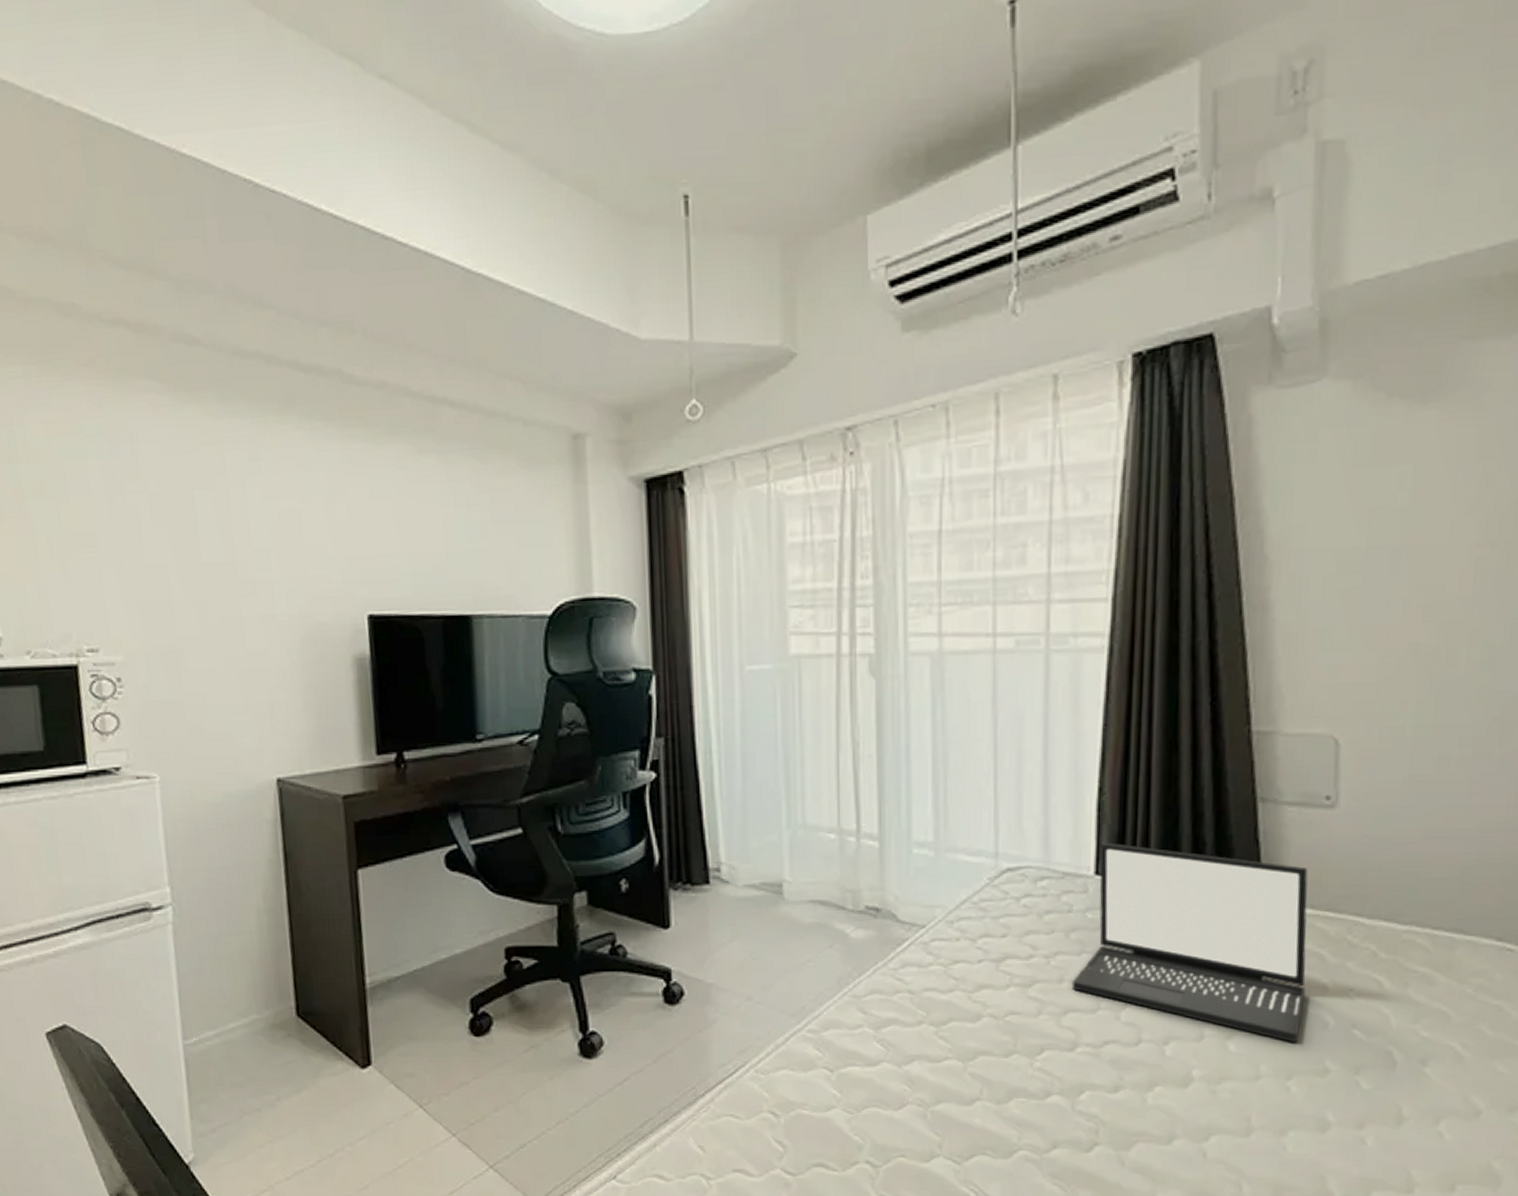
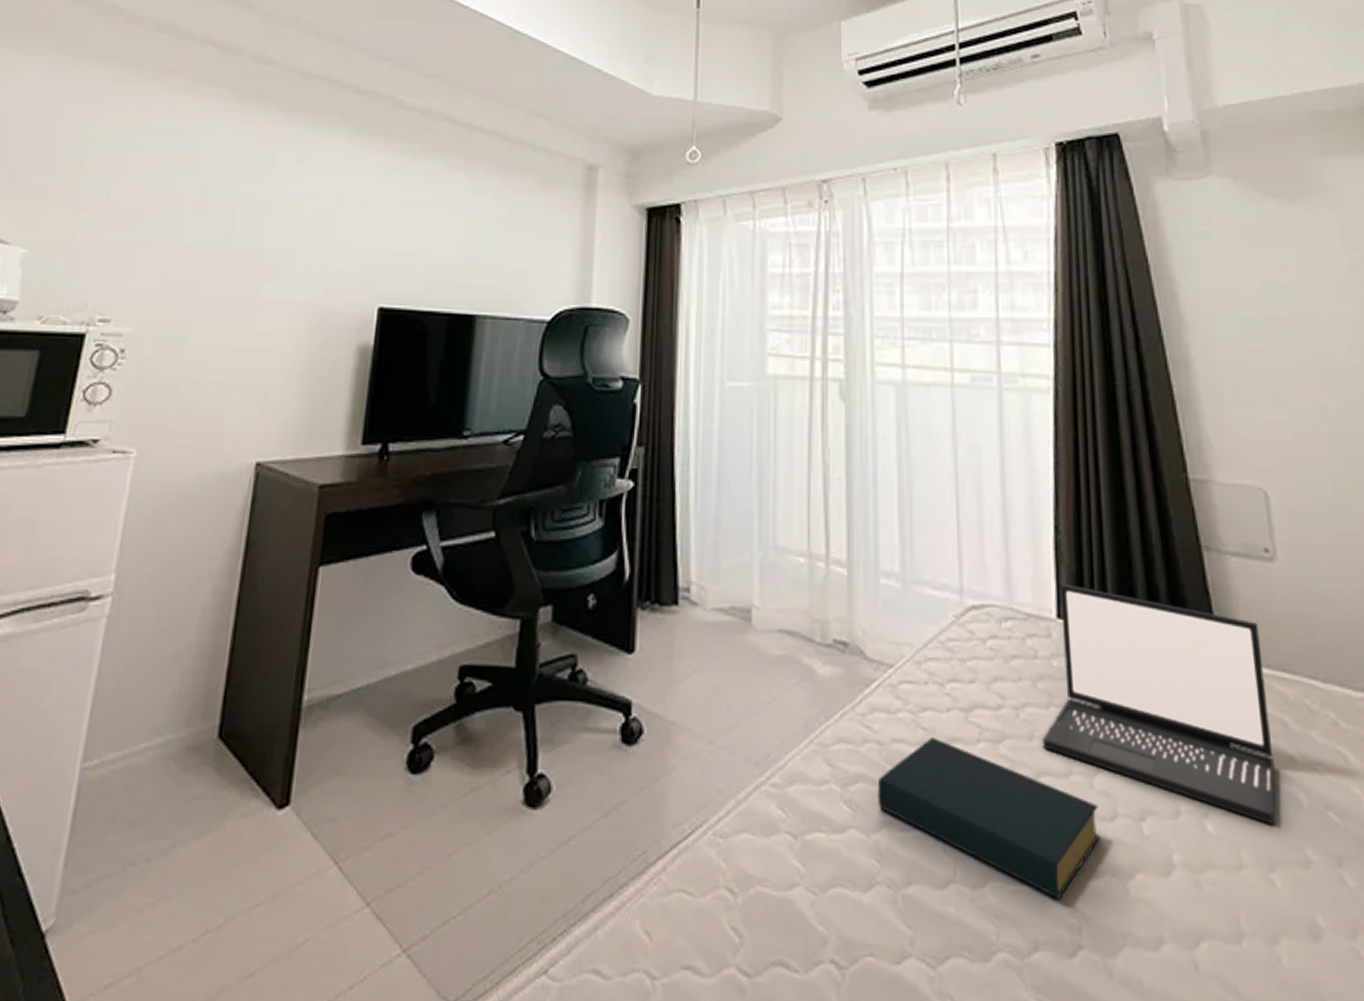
hardback book: none [909,984,1124,1109] -> present [877,736,1101,900]

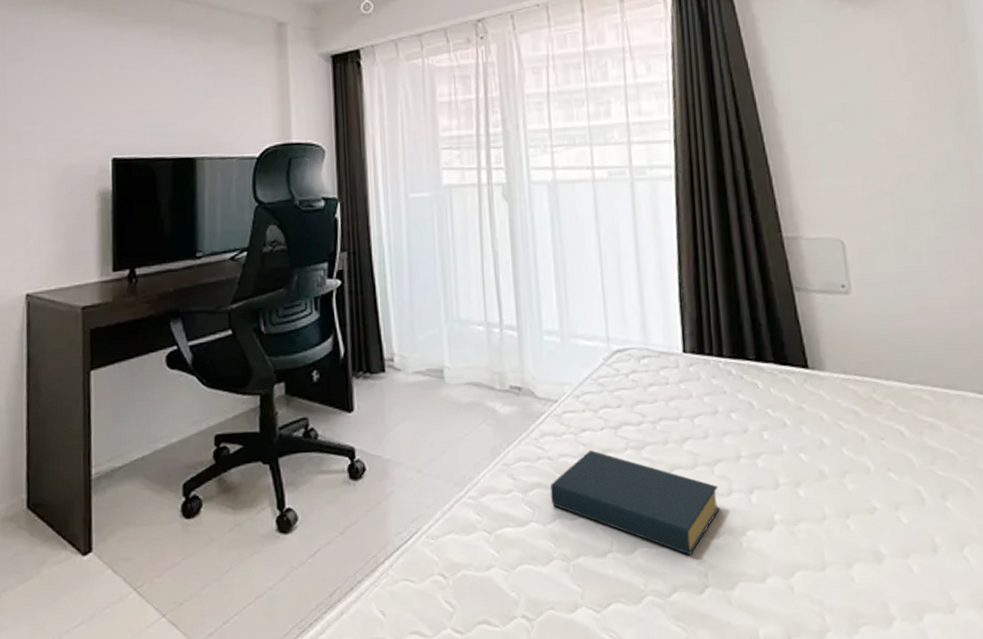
laptop: present [1042,583,1276,826] -> none [674,326,850,487]

